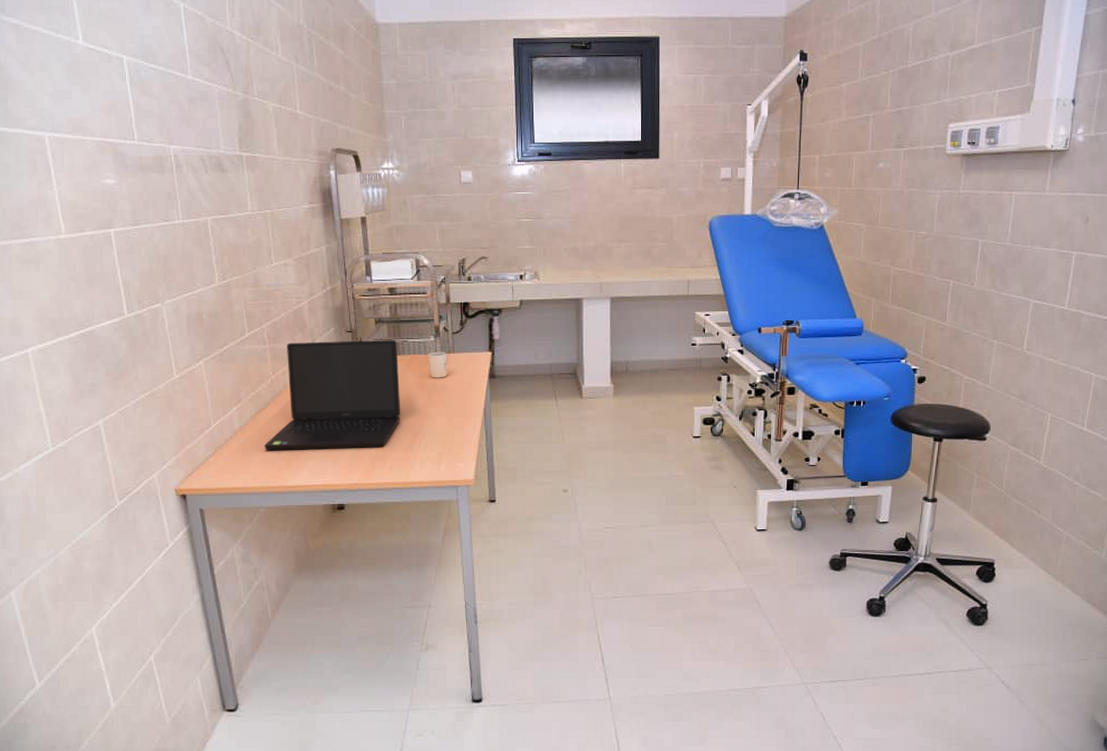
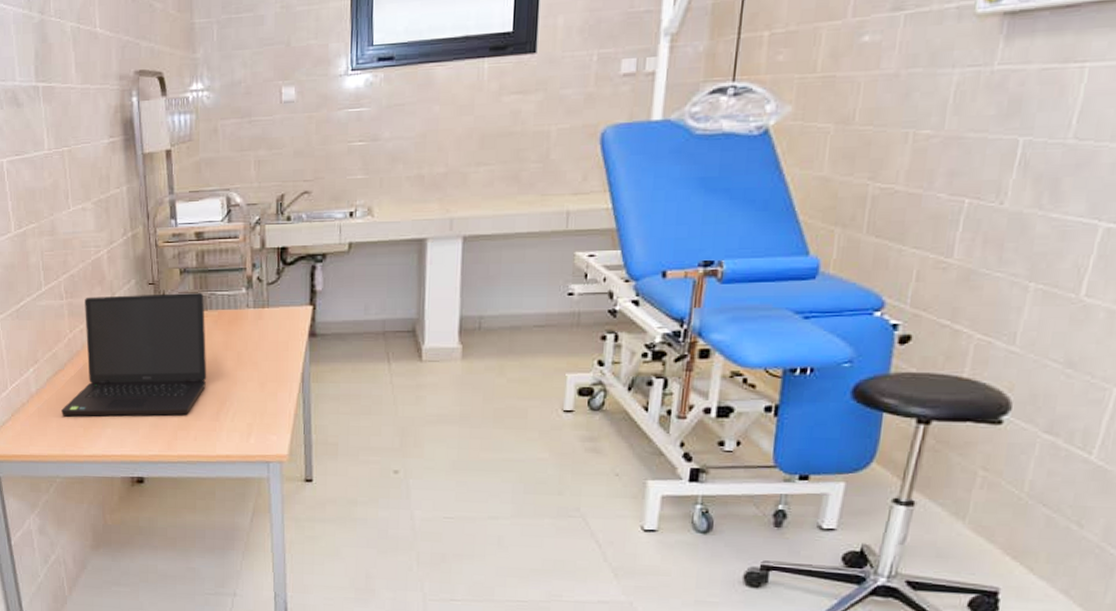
mug: present [429,352,448,378] -> none [239,306,261,337]

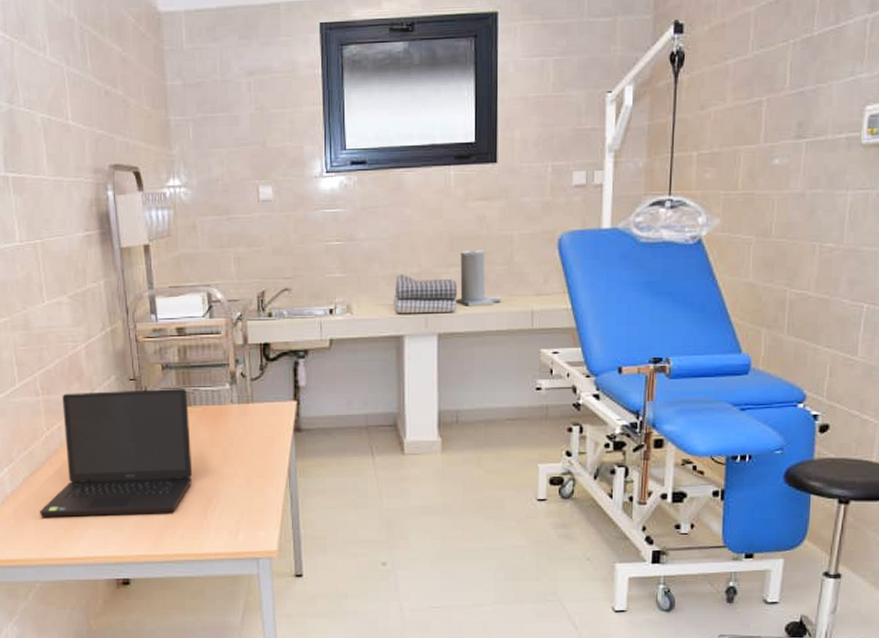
towel: none [416,174,487,216] -> present [393,274,457,314]
paper towel: none [484,146,533,208] -> present [456,249,501,308]

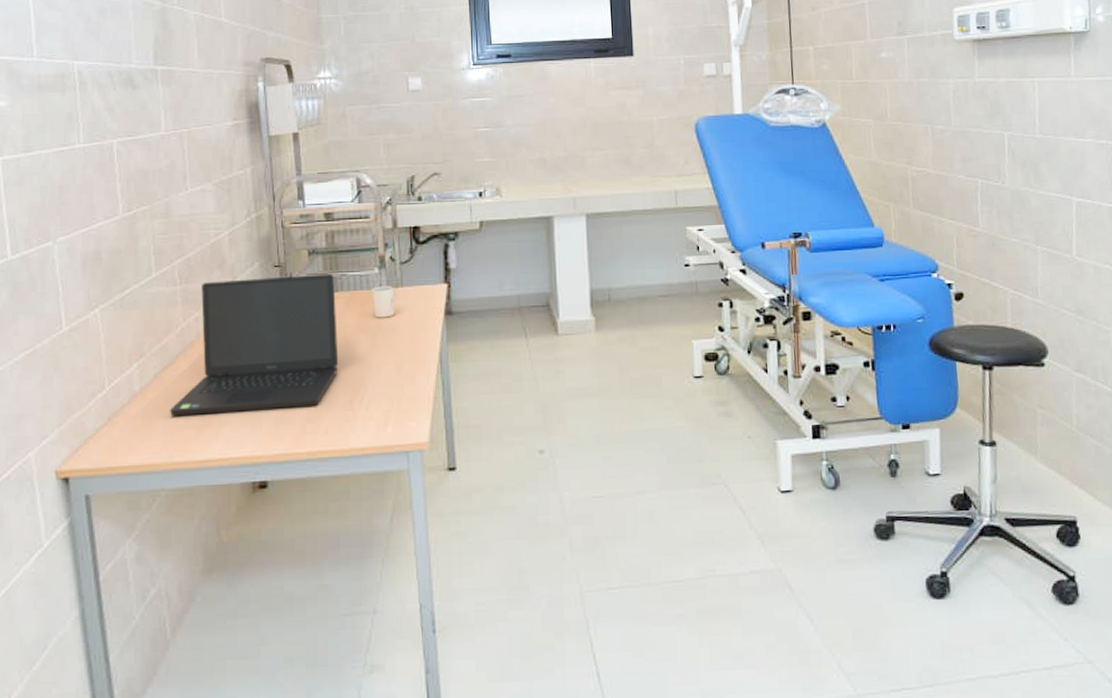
mug: none [224,401,246,433] -> present [372,286,395,318]
towel: present [393,274,457,314] -> none [541,157,604,196]
paper towel: present [456,249,501,308] -> none [602,133,645,188]

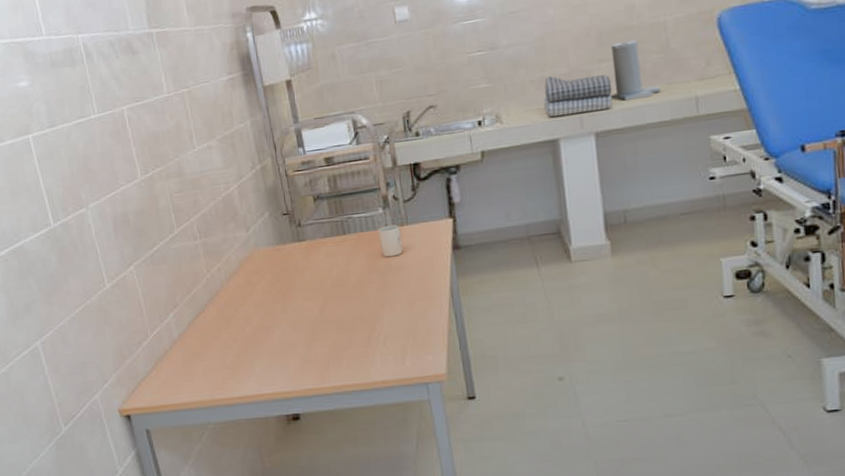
laptop: present [170,273,339,417] -> none [206,217,354,360]
towel: none [541,157,604,196] -> present [543,75,613,117]
paper towel: none [602,133,645,188] -> present [611,40,660,102]

